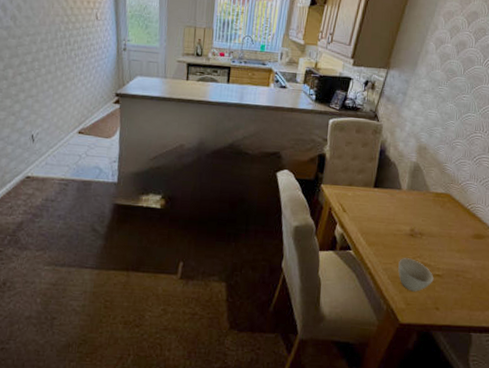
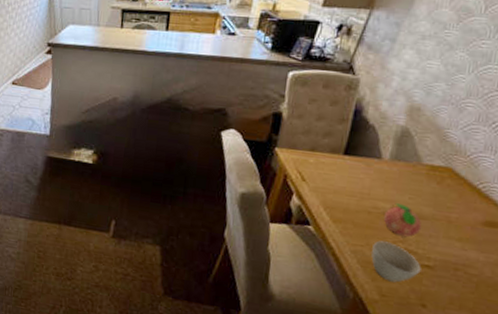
fruit: none [405,226,433,253] -> present [383,203,422,237]

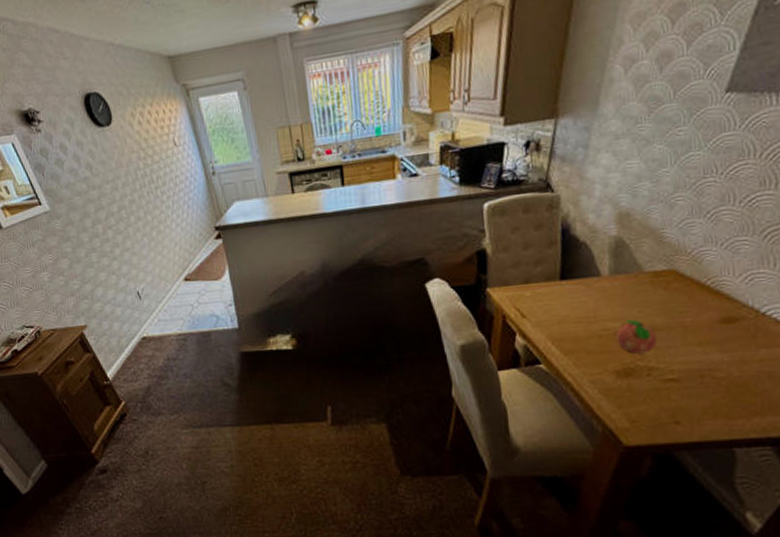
cup: present [371,240,421,283] -> none [611,363,667,405]

